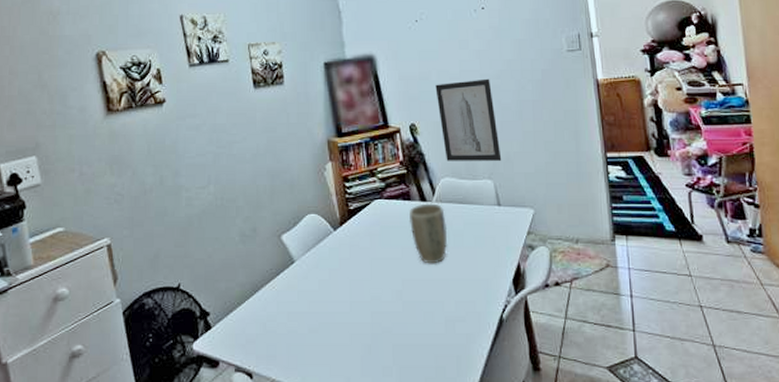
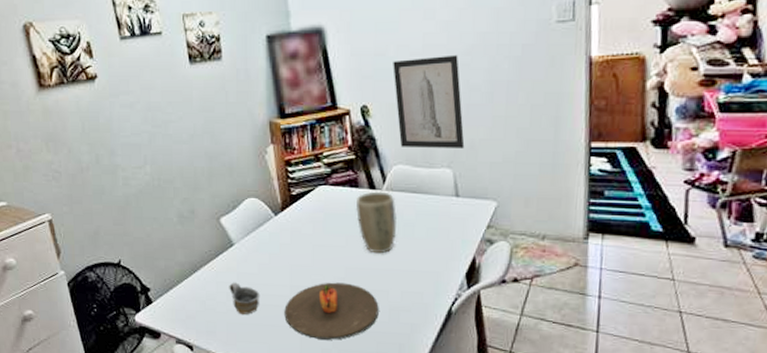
cup: none [290,301,321,335] -> present [229,282,260,315]
plate: none [345,295,436,356] -> present [284,282,379,340]

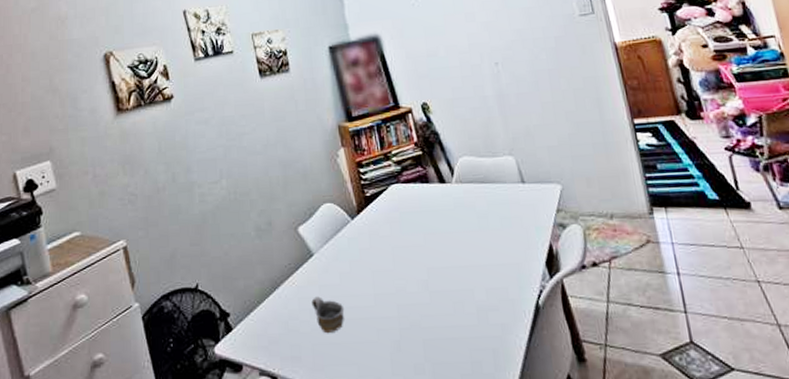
plate: present [284,282,379,340] -> none [370,285,467,353]
plant pot: present [356,191,397,254] -> none [429,184,473,250]
wall art: present [393,54,465,148] -> none [444,50,522,139]

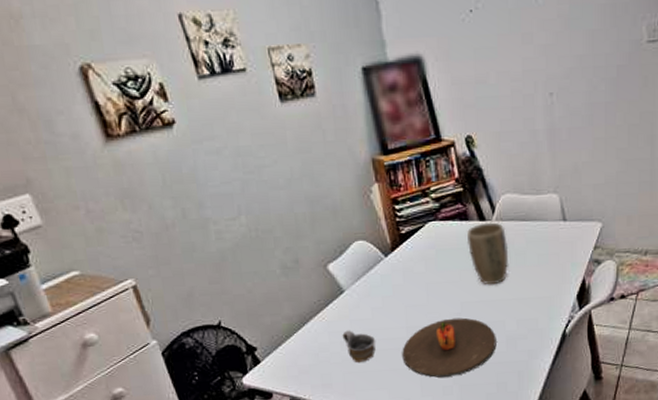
plate: none [370,285,467,353] -> present [402,317,497,378]
plant pot: none [429,184,473,250] -> present [467,222,509,285]

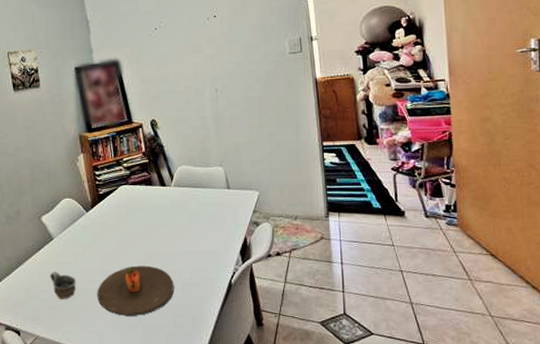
plant pot: present [467,222,509,285] -> none [151,188,185,239]

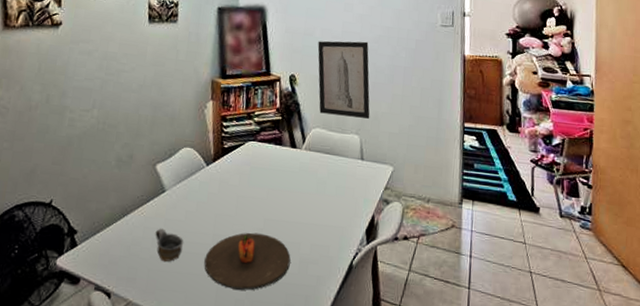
wall art: none [173,79,231,152] -> present [317,41,370,119]

